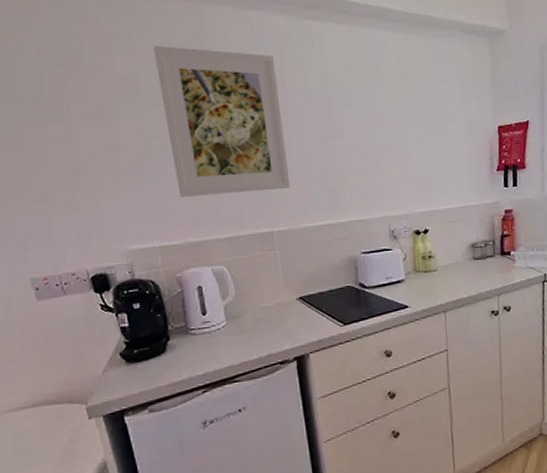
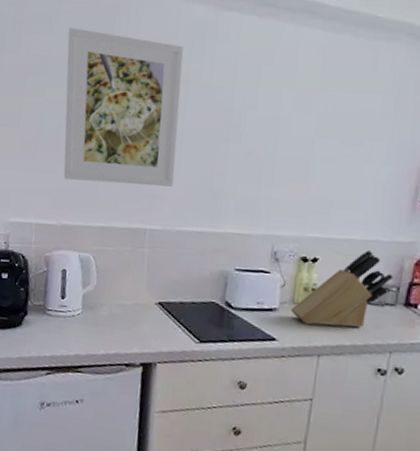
knife block: none [415,214,489,288] -> present [290,249,394,328]

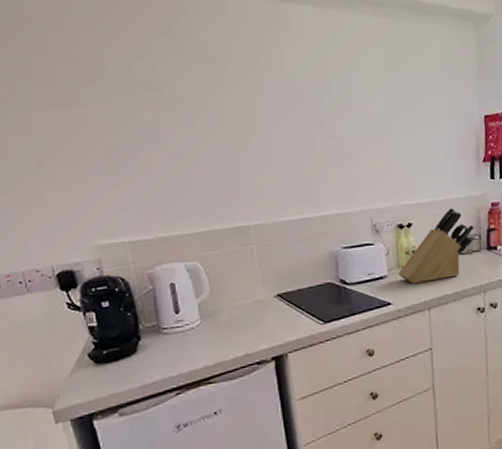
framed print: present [63,27,183,187] -> none [122,28,268,189]

